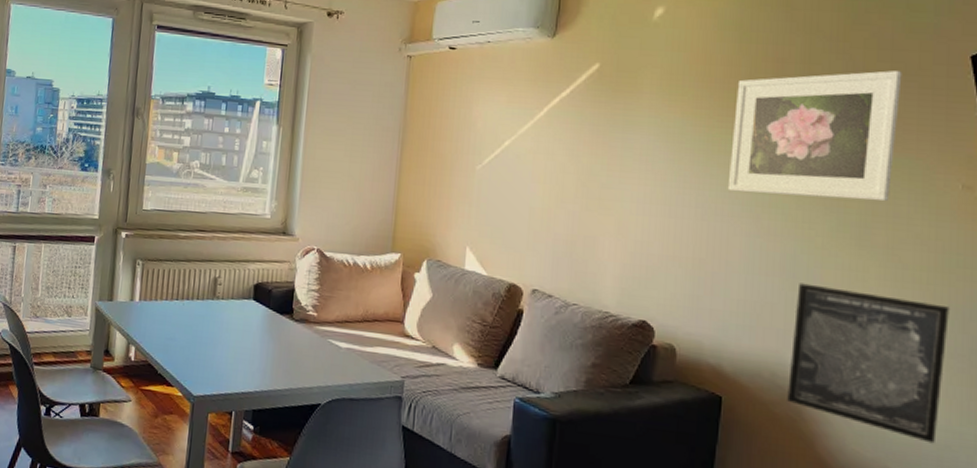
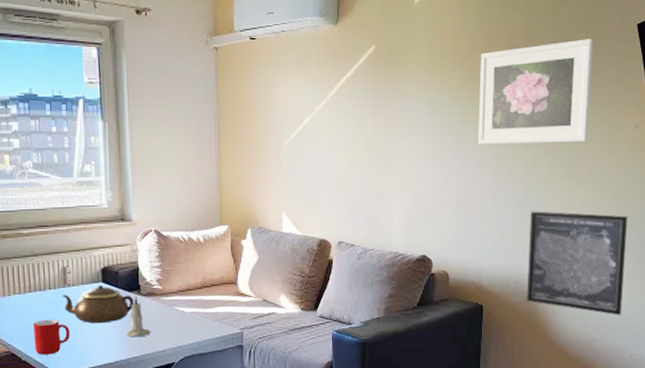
cup: none [172,331,212,372] -> present [32,319,70,355]
teapot: none [208,301,285,346] -> present [61,284,135,324]
candle: none [270,320,299,368] -> present [125,296,151,338]

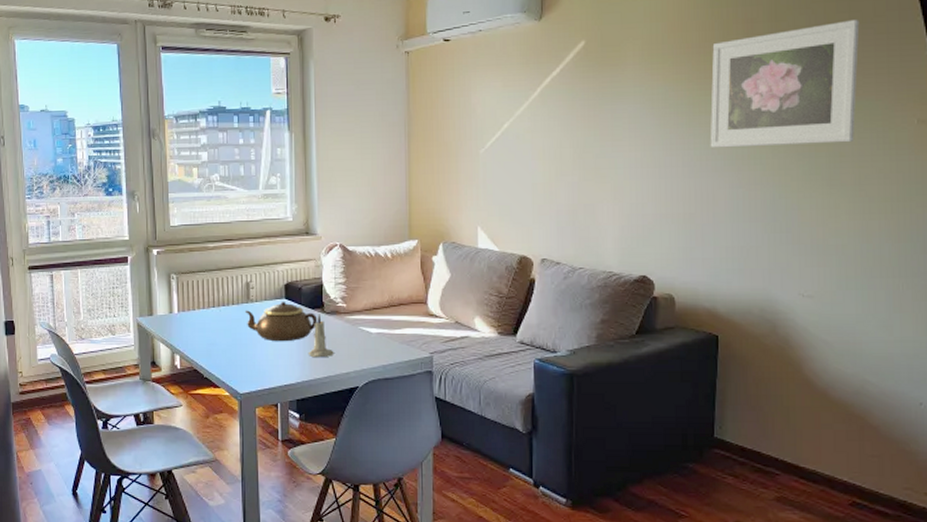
cup: present [32,319,70,355] -> none [215,335,251,372]
wall art: present [527,211,628,316] -> none [775,225,912,354]

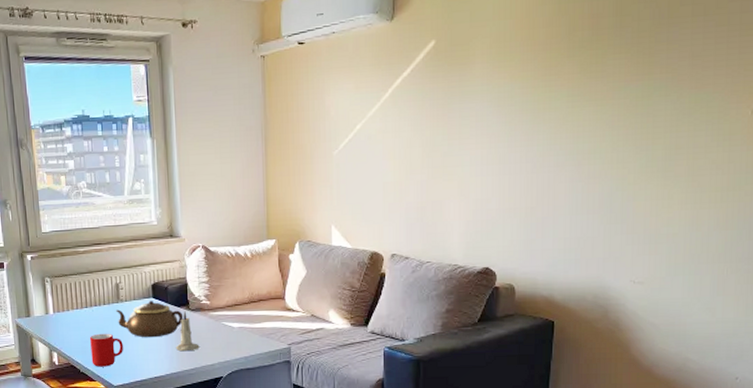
cup: none [215,335,251,372] -> present [89,333,123,367]
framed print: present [710,20,860,148] -> none [552,12,702,144]

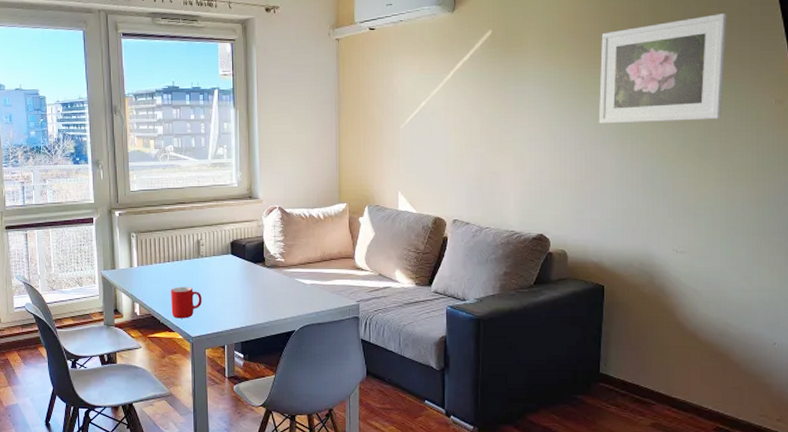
teapot: present [115,300,184,338] -> none [195,256,259,292]
candle: present [175,311,200,352] -> none [251,267,274,306]
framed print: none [552,12,702,144] -> present [598,13,727,124]

